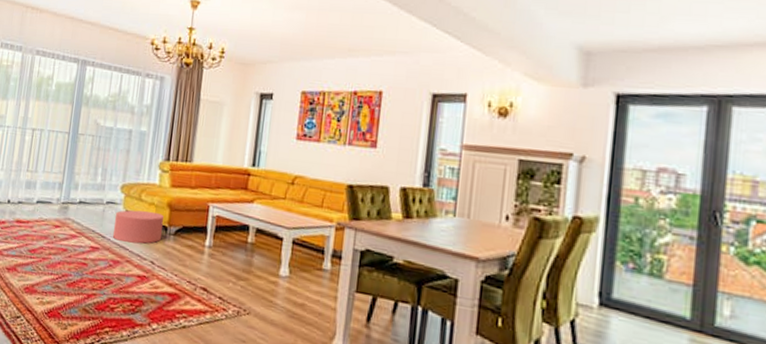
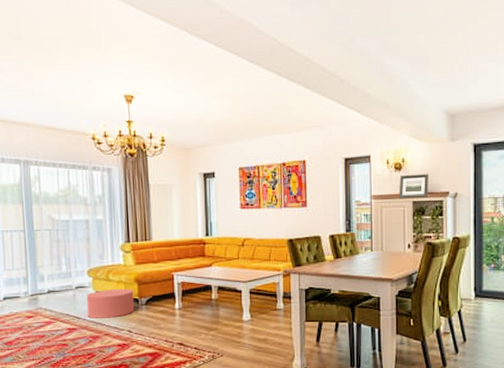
picture frame: none [499,123,545,157] -> present [398,174,429,199]

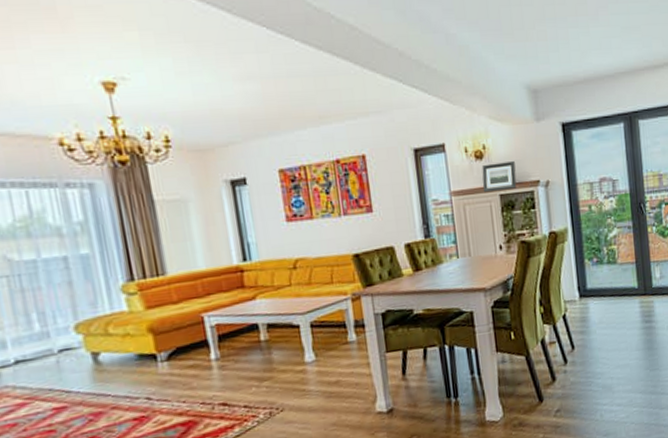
pouf: present [86,288,135,319] -> none [76,342,153,390]

